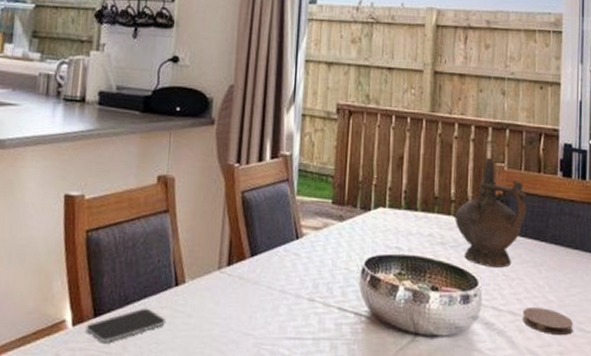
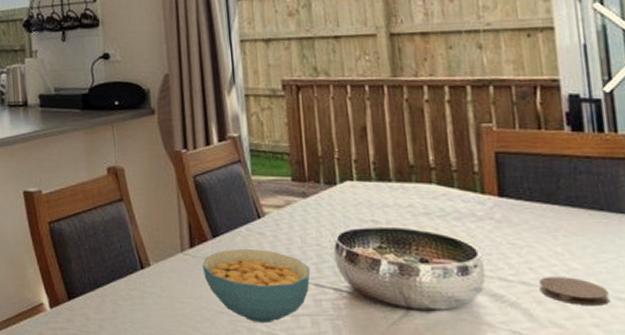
smartphone: present [86,308,166,343] -> none [63,290,137,323]
cereal bowl: none [236,269,336,347] -> present [201,248,310,324]
ceremonial vessel: present [455,157,527,268] -> none [437,118,529,235]

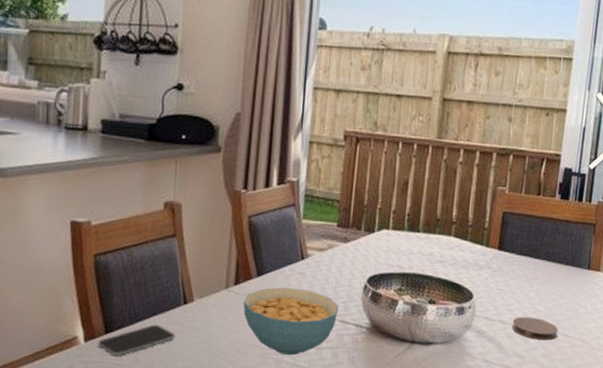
smartphone: none [63,290,137,323] -> present [98,324,175,356]

